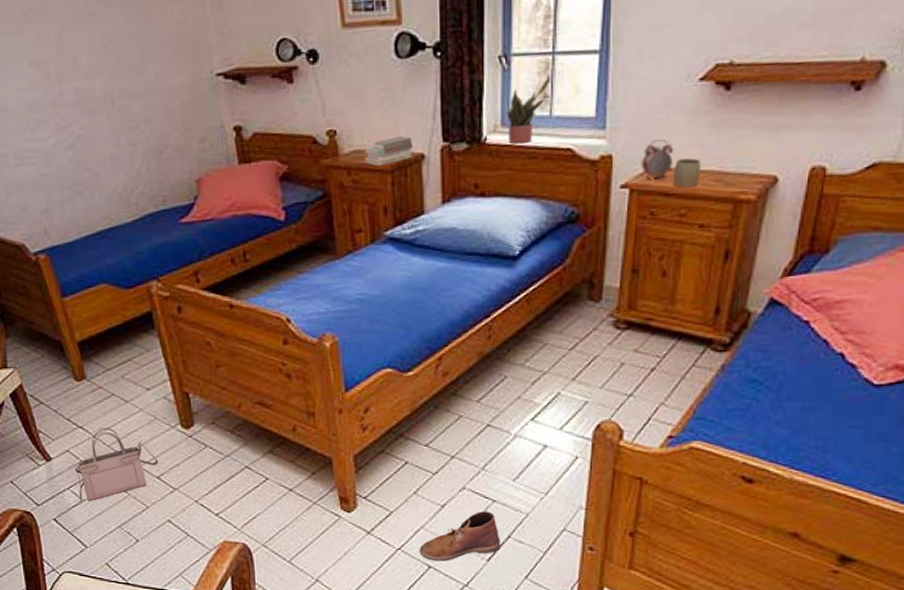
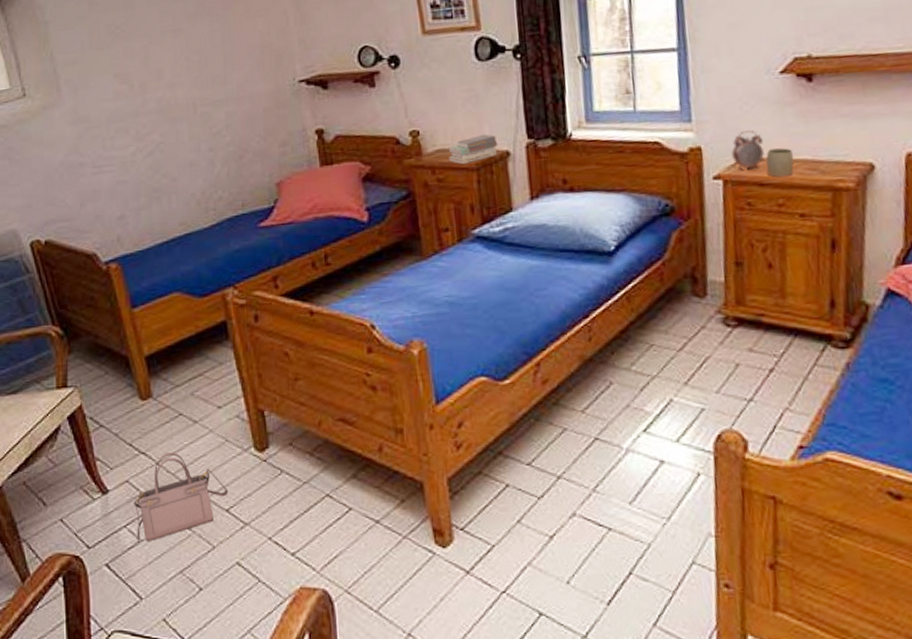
boot: present [419,511,501,561] -> none [527,542,622,607]
potted plant: present [506,75,551,144] -> none [590,73,632,139]

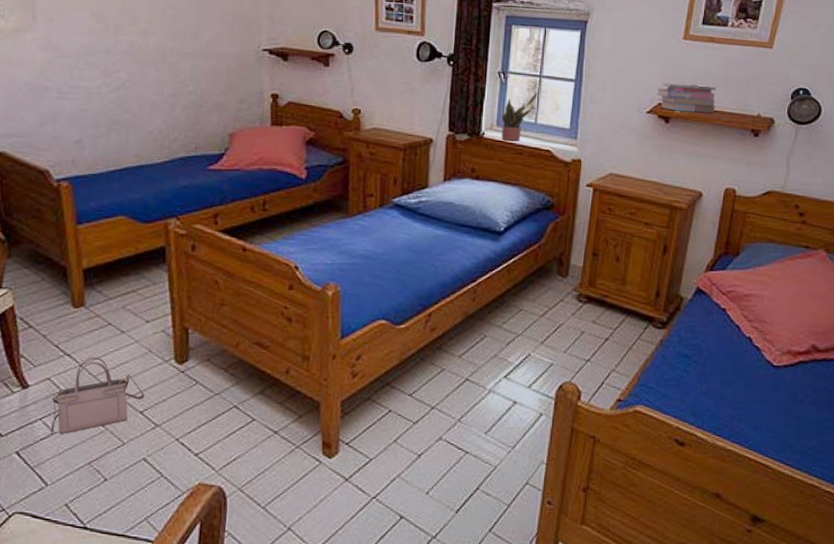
books: present [448,134,498,165] -> none [382,121,424,144]
potted plant: none [590,73,632,139] -> present [501,92,538,142]
alarm clock: present [731,130,764,170] -> none [602,153,628,183]
mug: present [765,148,795,178] -> none [626,170,647,193]
books: none [789,23,875,65] -> present [656,83,716,114]

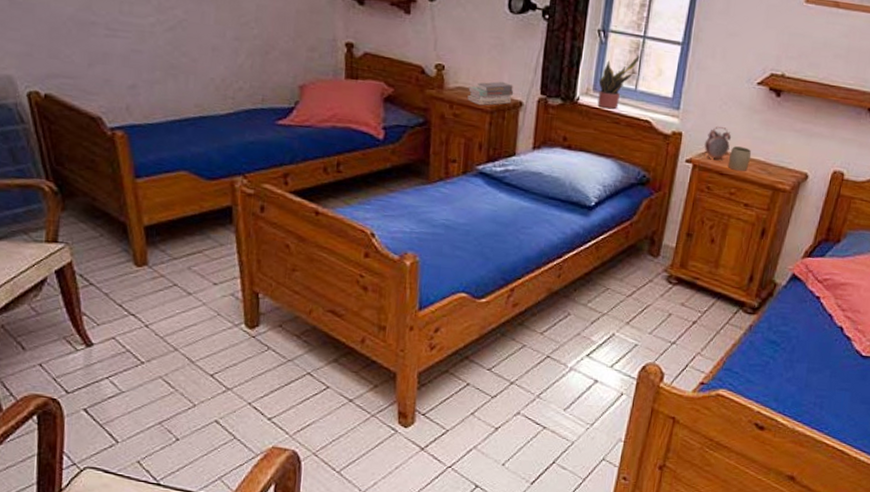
handbag: present [50,357,145,435] -> none [118,318,215,394]
books: none [382,121,424,144] -> present [467,81,513,106]
alarm clock: none [602,153,628,183] -> present [704,127,732,160]
mug: none [626,170,647,193] -> present [727,146,752,172]
books: present [656,83,716,114] -> none [769,51,835,88]

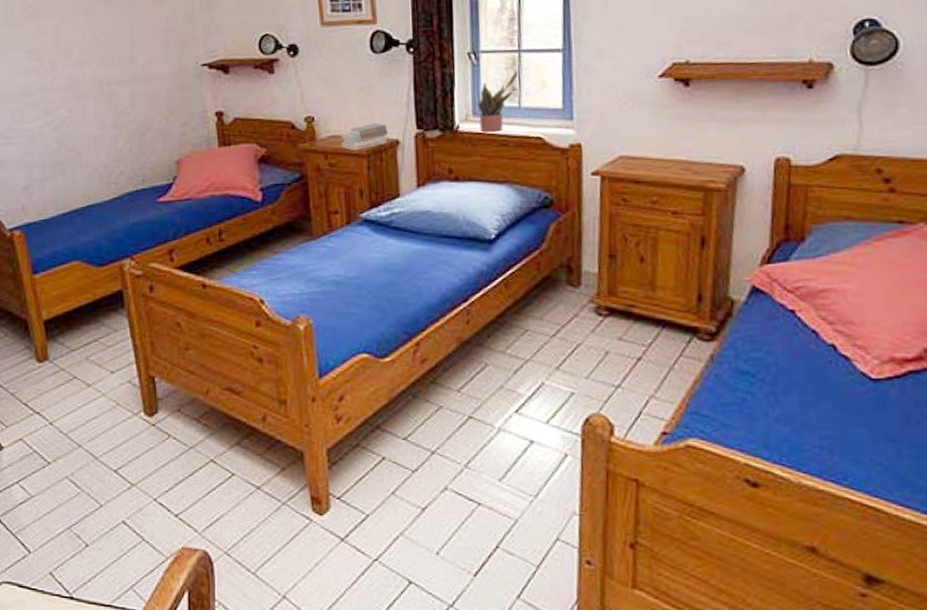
alarm clock: present [704,127,732,160] -> none [609,130,641,167]
mug: present [727,146,752,172] -> none [641,148,669,176]

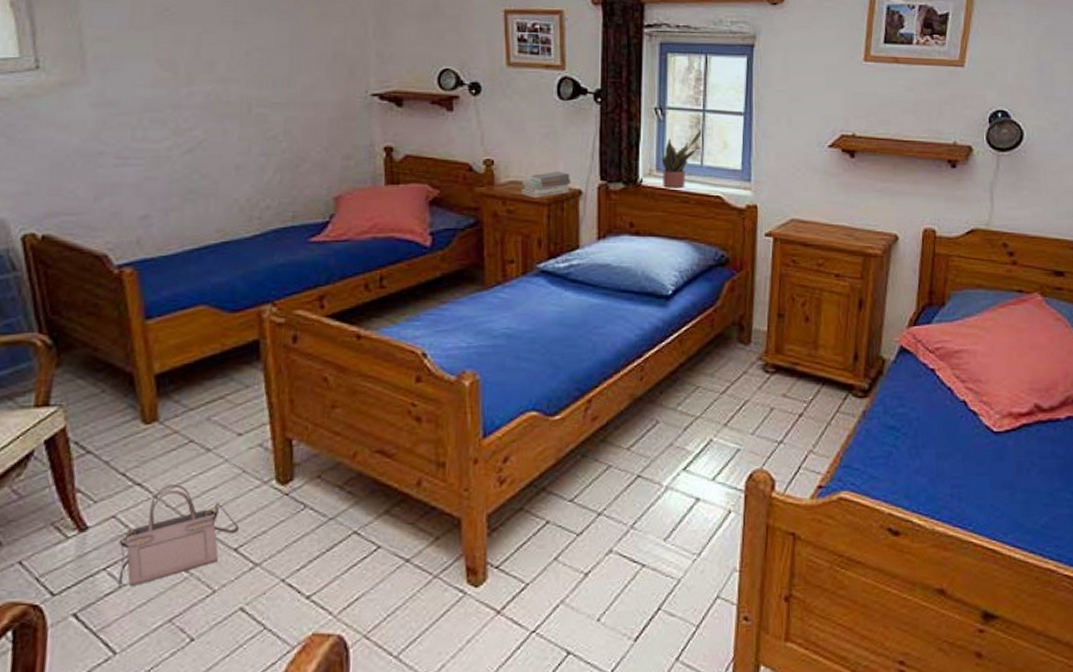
handbag: none [26,414,118,499] -> present [118,484,240,588]

